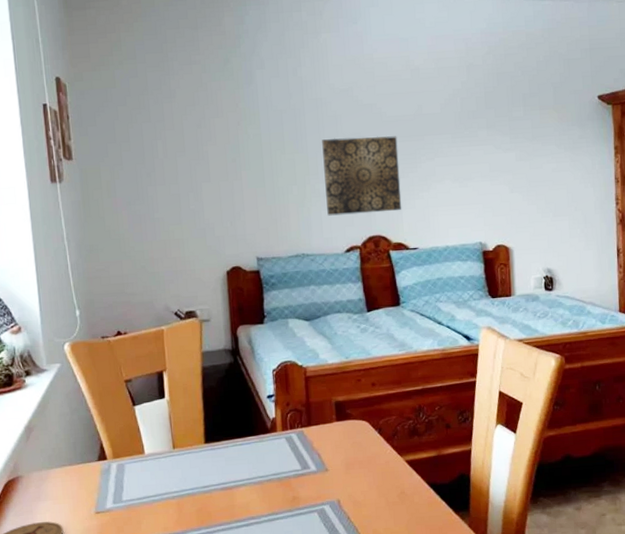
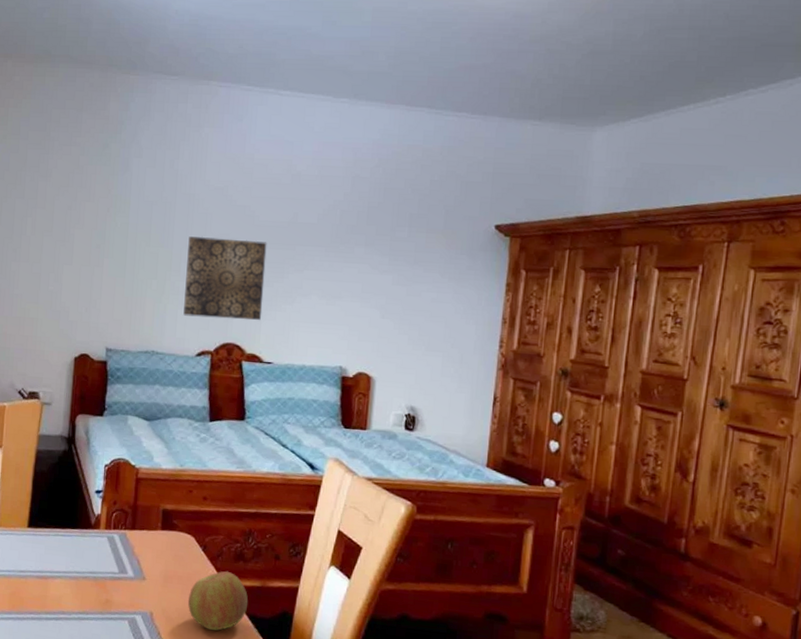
apple: none [372,447,428,505] -> present [188,571,249,631]

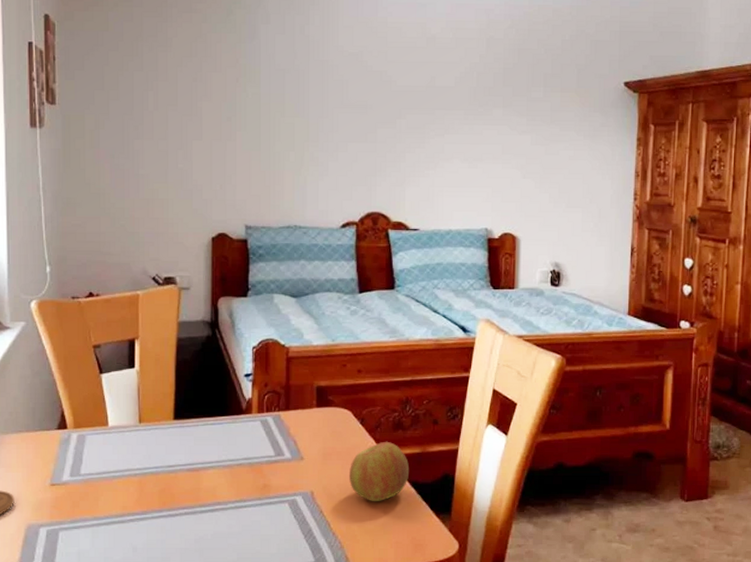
wall art: present [183,236,267,320] -> none [325,104,406,188]

